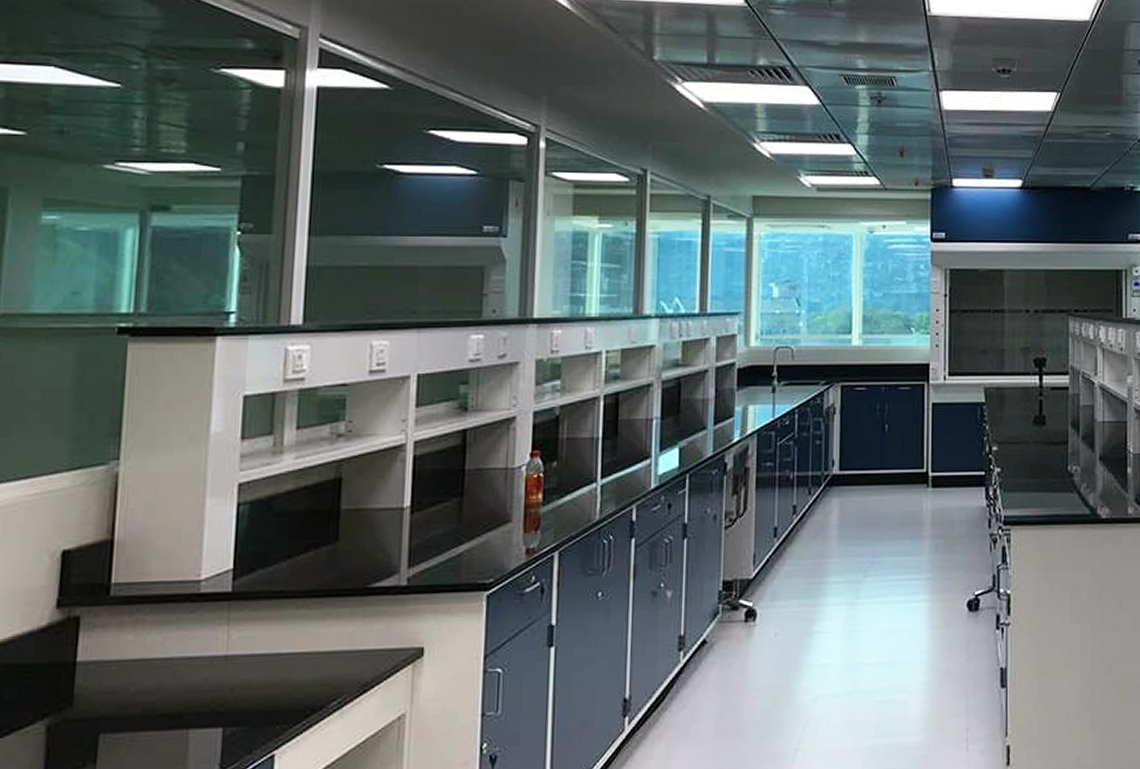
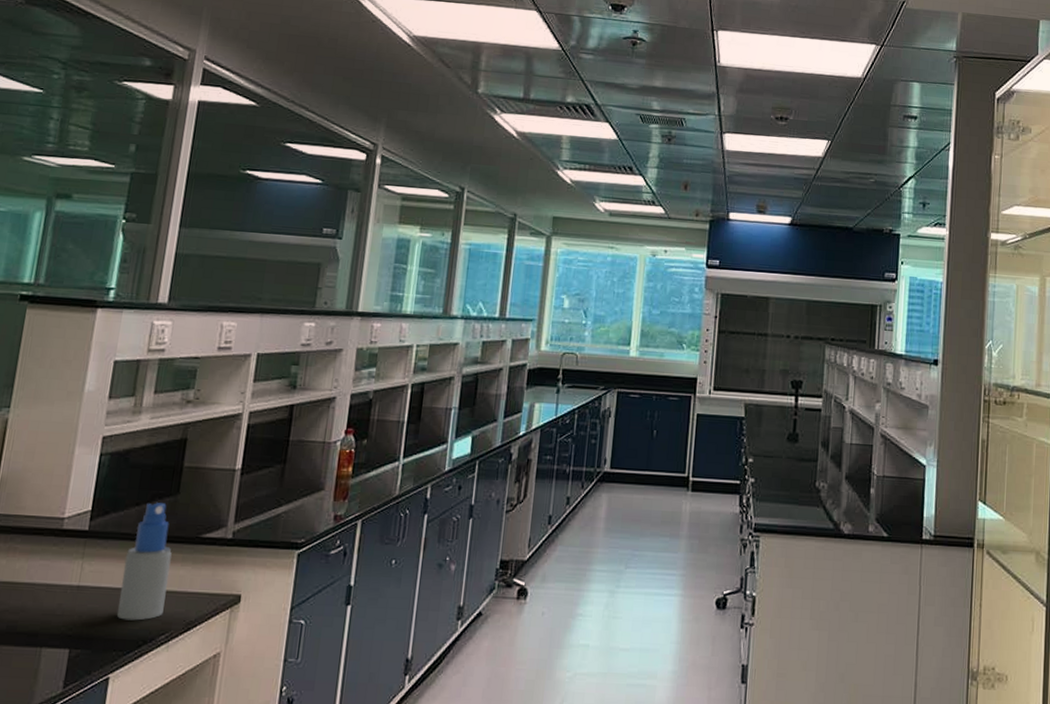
spray bottle: none [276,553,336,689] -> present [117,503,172,621]

